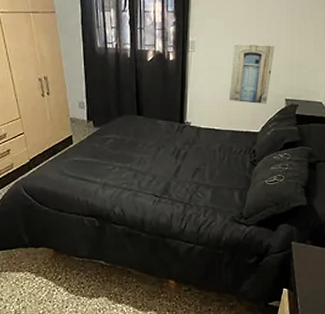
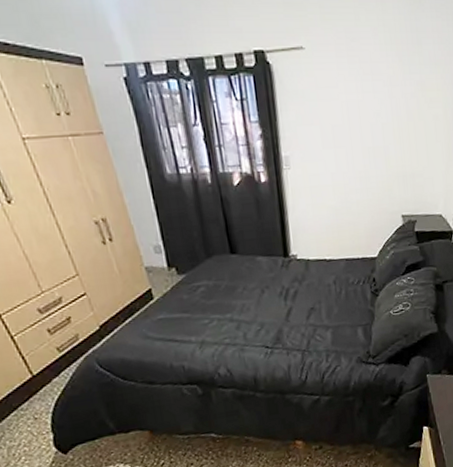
wall art: present [228,43,275,104] -> none [335,153,384,225]

